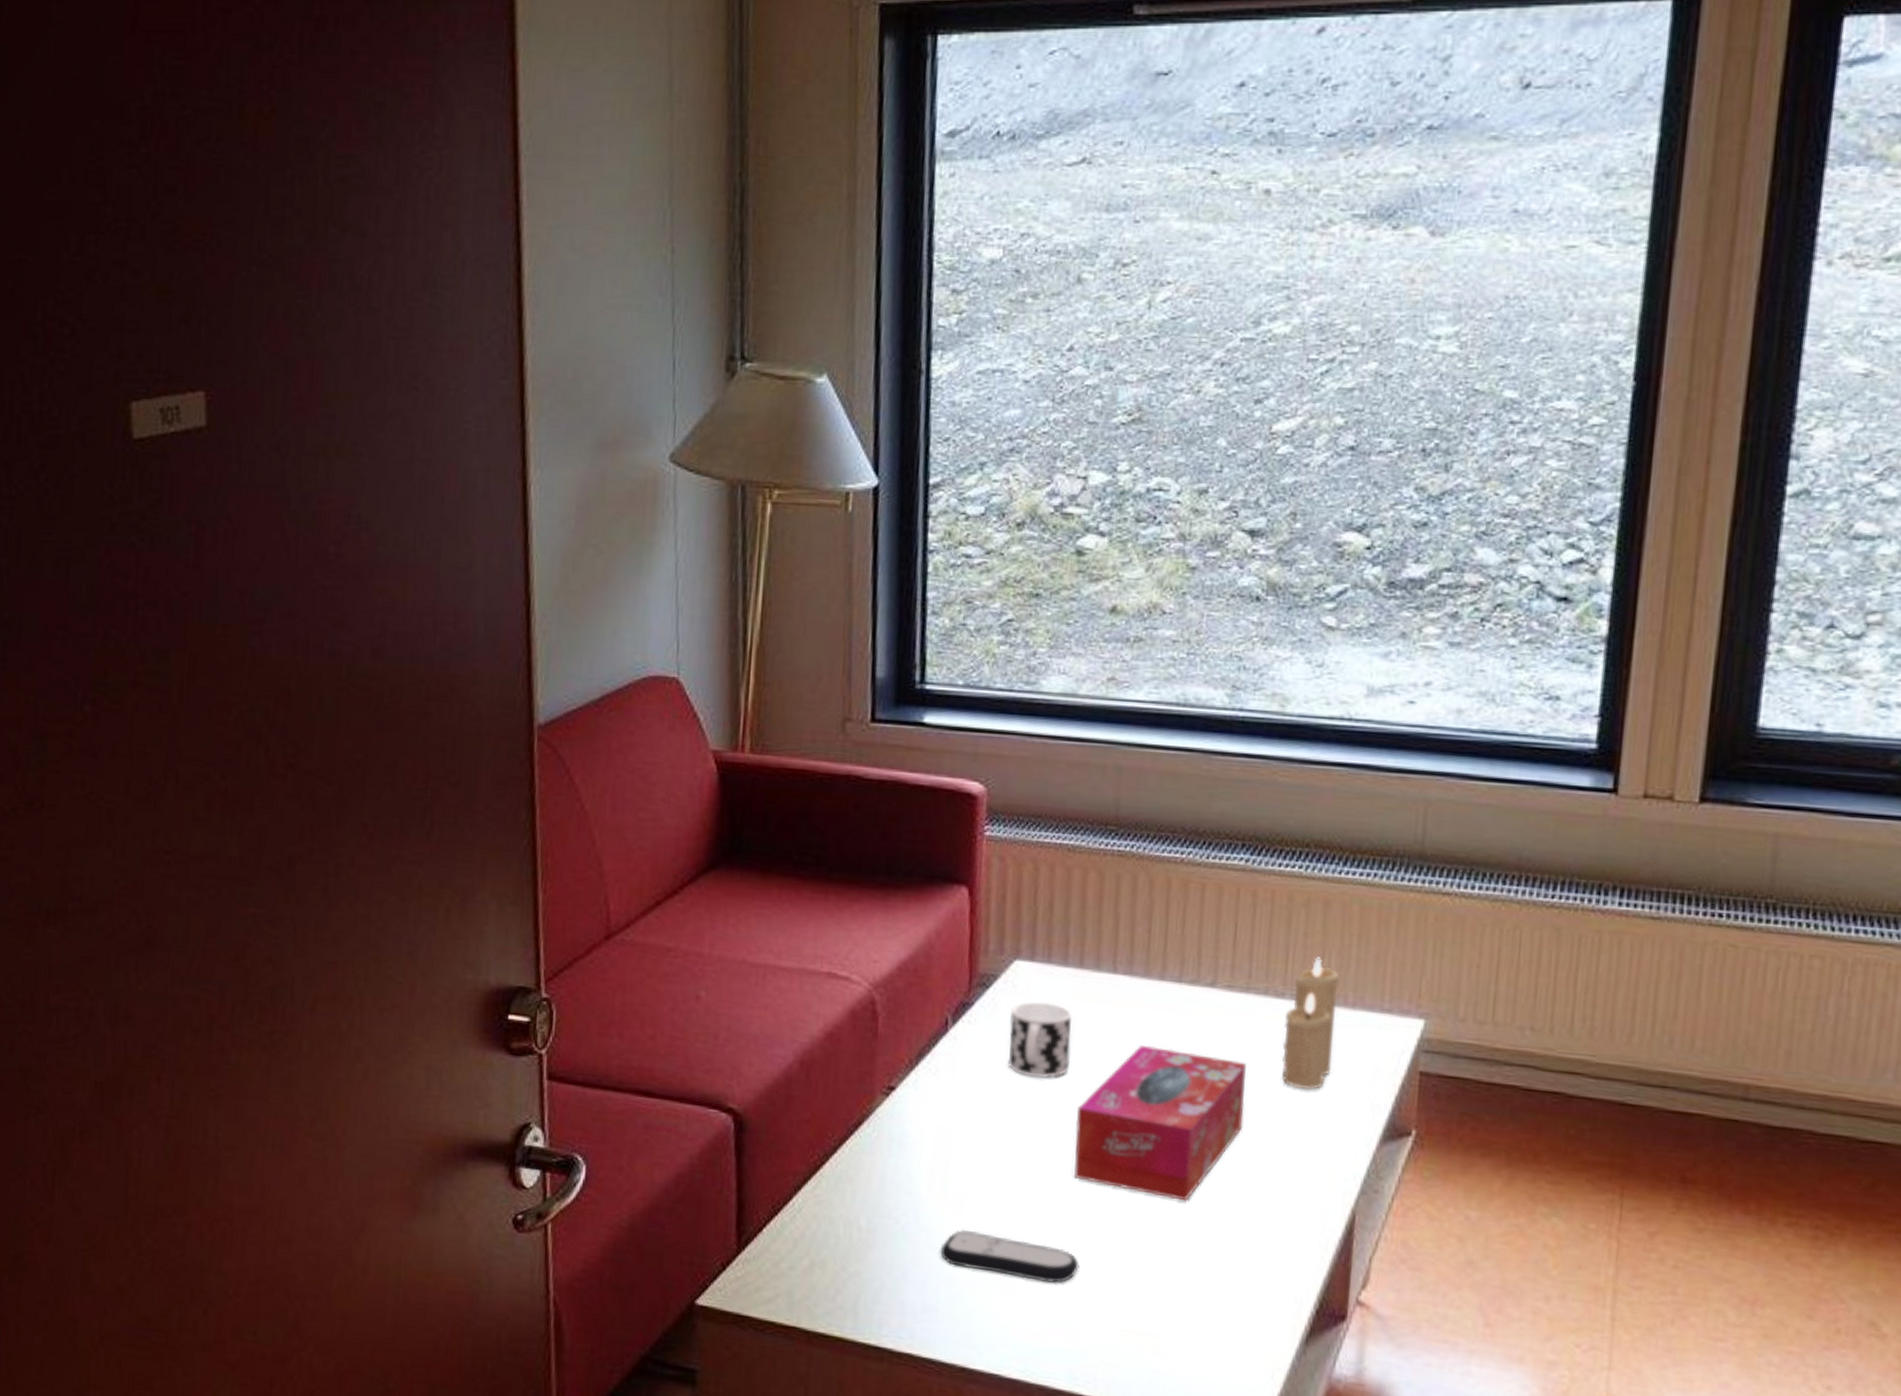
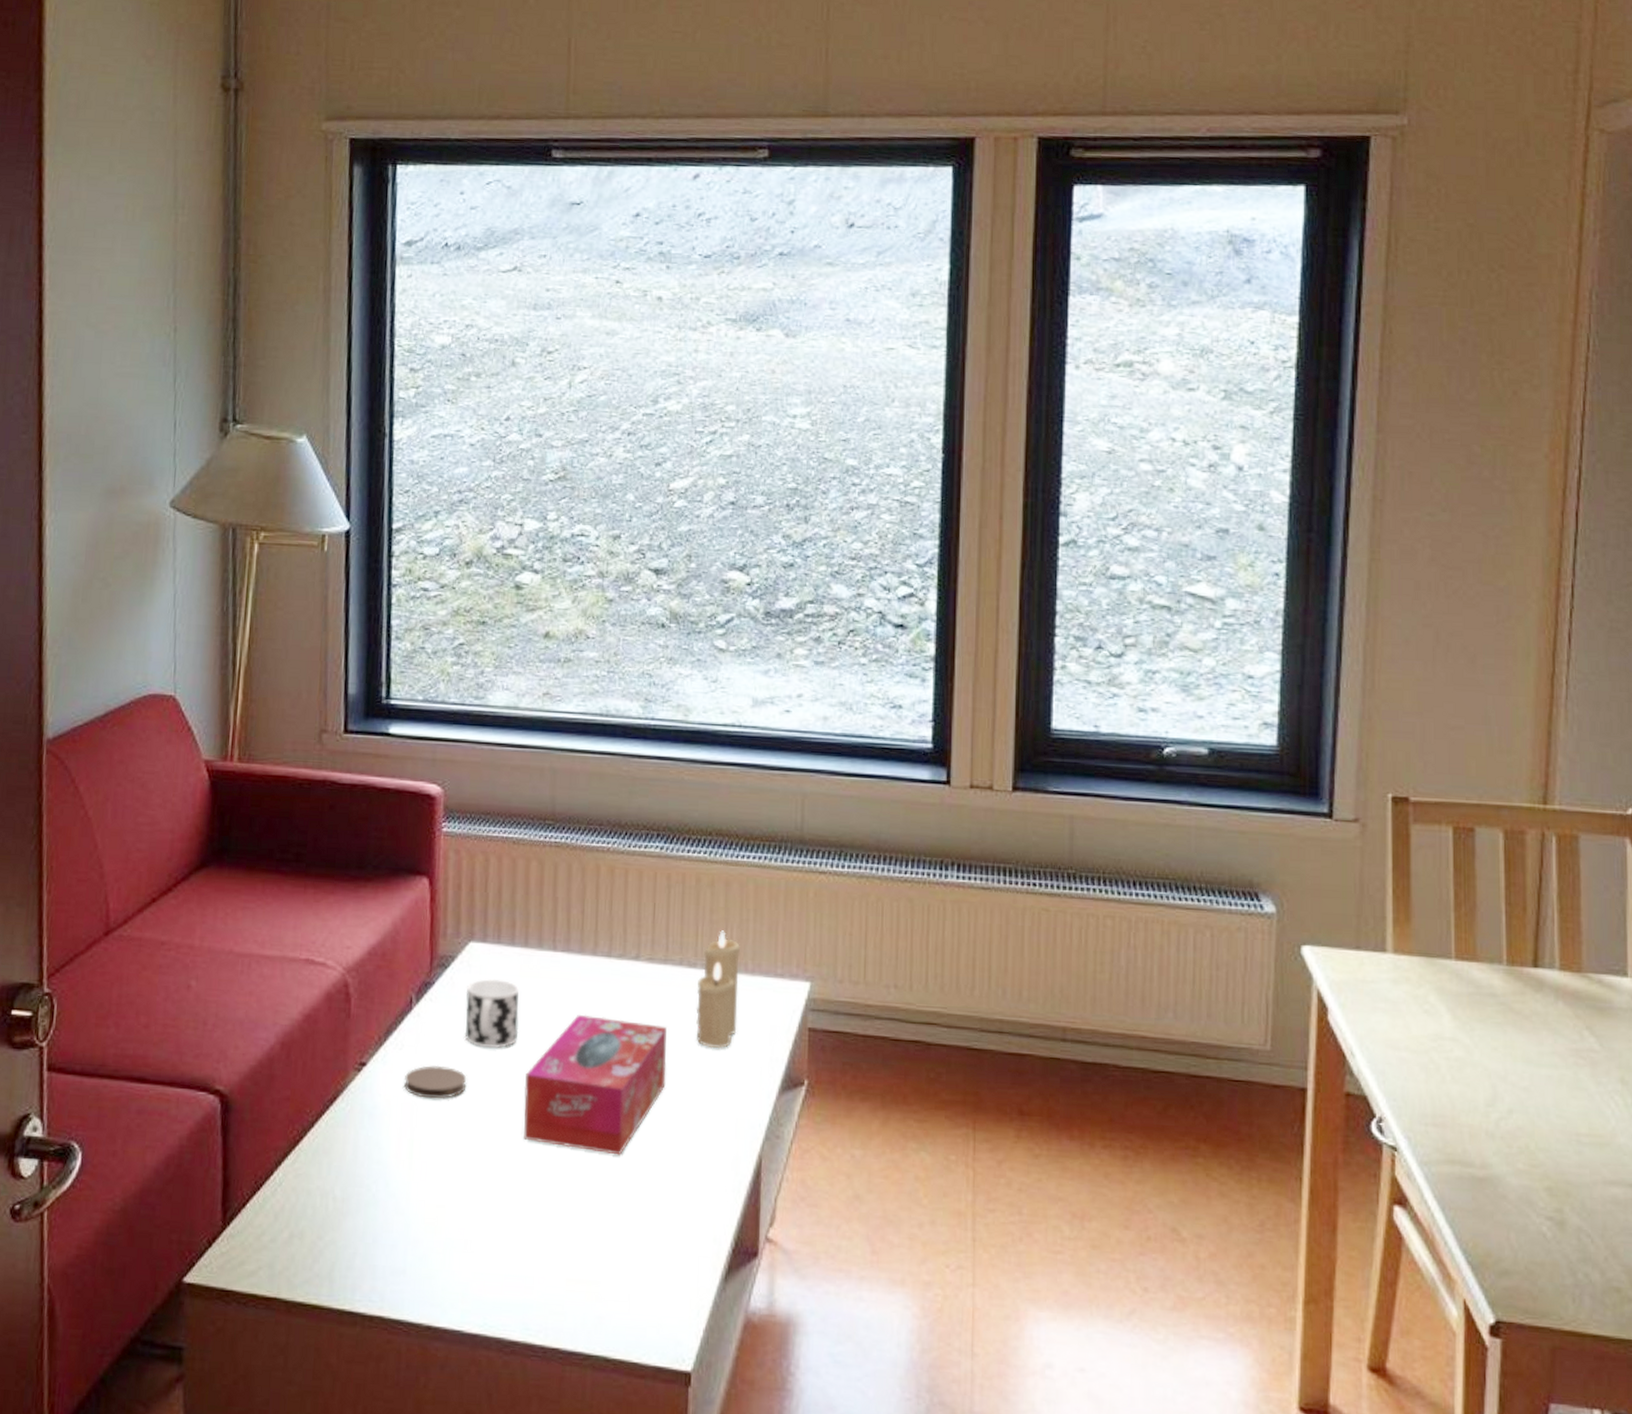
coaster: none [938,1093,1010,1130] -> present [404,1065,467,1099]
remote control: present [940,1229,1079,1284] -> none [407,1193,530,1240]

